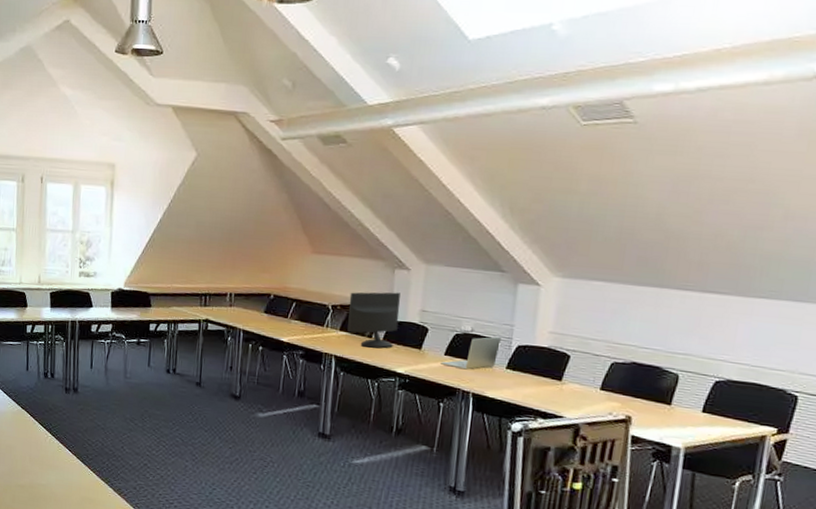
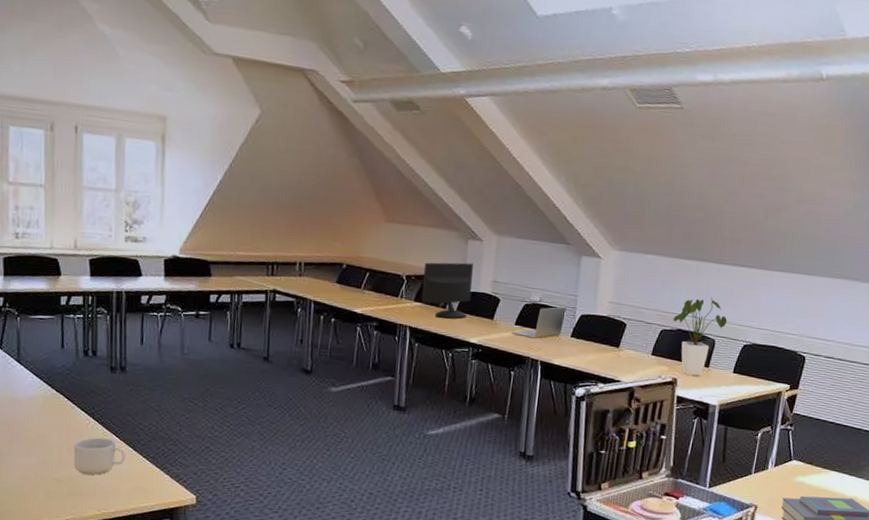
cup: none [34,450,76,484] -> present [73,437,126,475]
house plant: none [626,327,695,415] -> present [673,297,728,376]

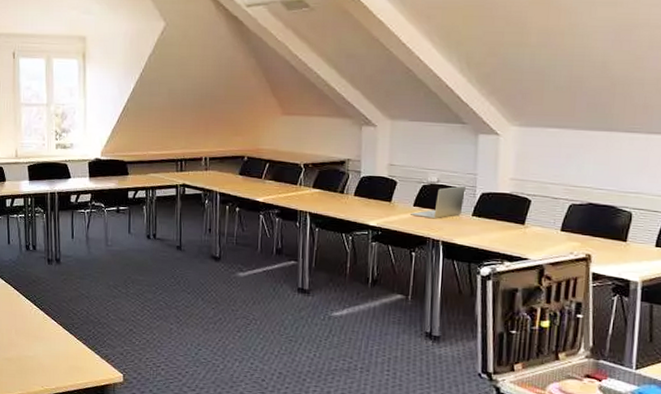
cup: present [73,437,126,475] -> none [20,321,62,355]
computer monitor: present [421,262,473,320] -> none [320,148,369,204]
house plant: present [673,297,728,376] -> none [582,168,645,251]

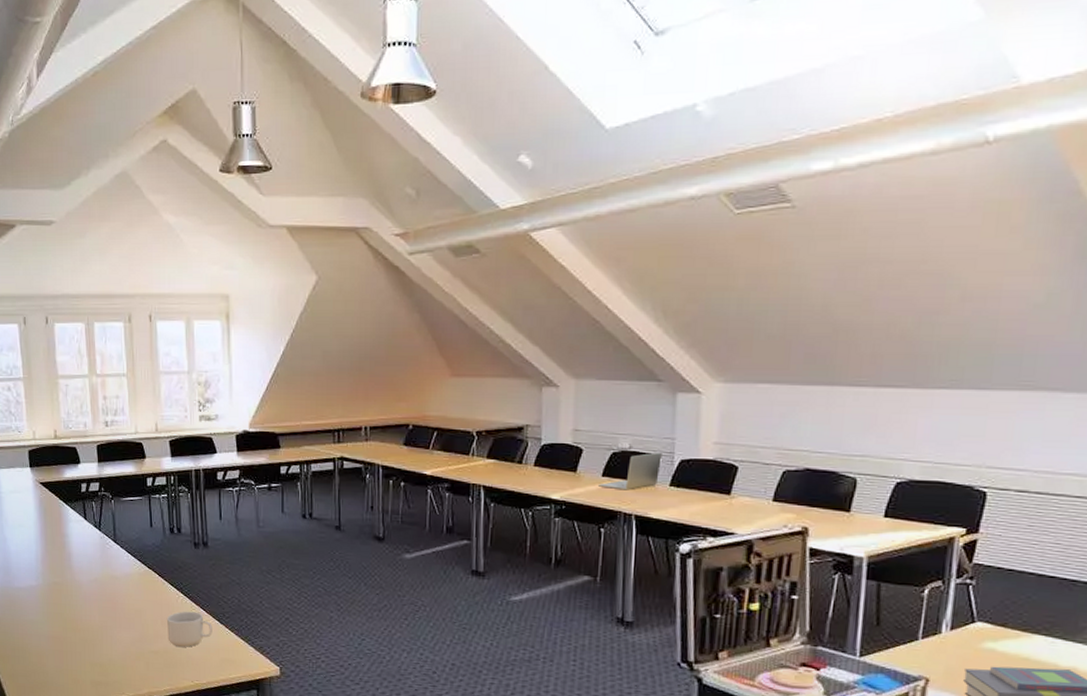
cup: none [20,321,62,355] -> present [166,611,212,647]

